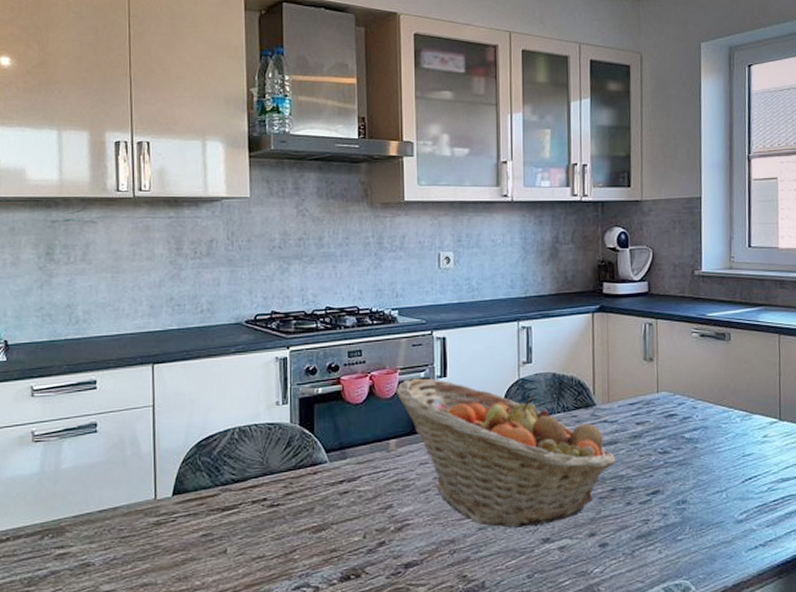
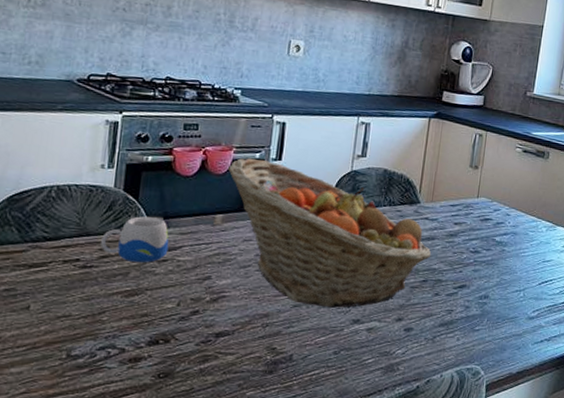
mug: none [284,448,348,496] -> present [100,216,169,263]

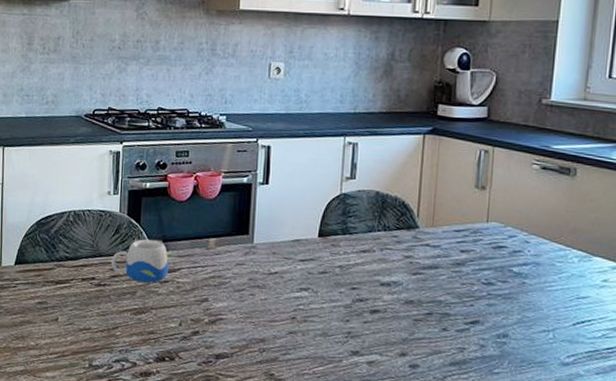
fruit basket: present [227,158,432,308] -> none [217,182,436,338]

